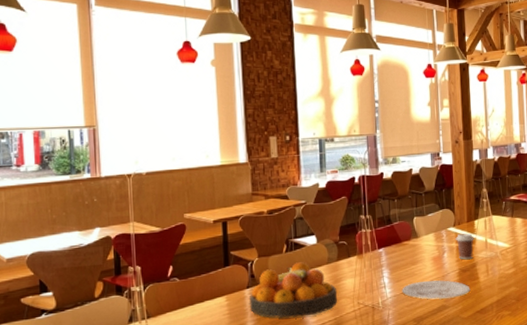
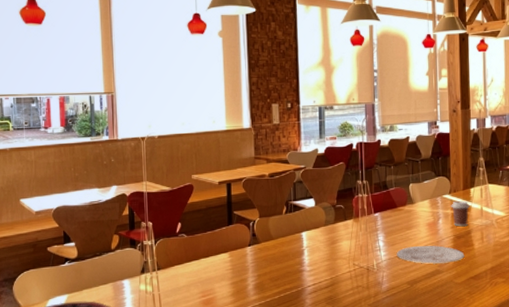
fruit bowl: present [250,262,338,319] -> none [251,223,334,276]

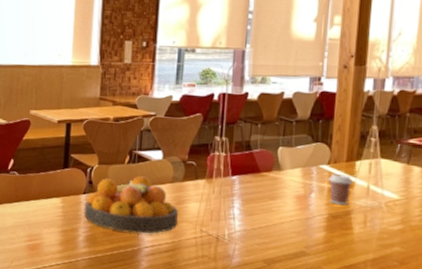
fruit bowl: none [251,223,334,276] -> present [84,176,179,234]
plate: present [396,245,465,264] -> none [253,219,340,246]

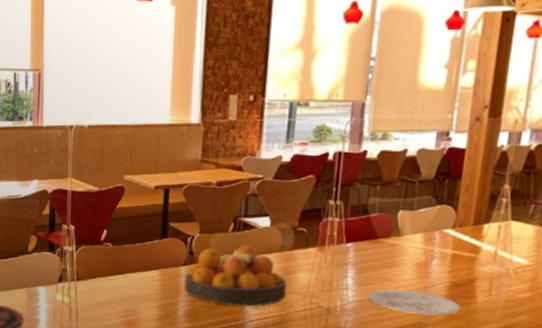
plate: none [253,219,340,246] -> present [368,289,462,316]
coffee cup: present [328,173,353,206] -> none [452,238,479,273]

